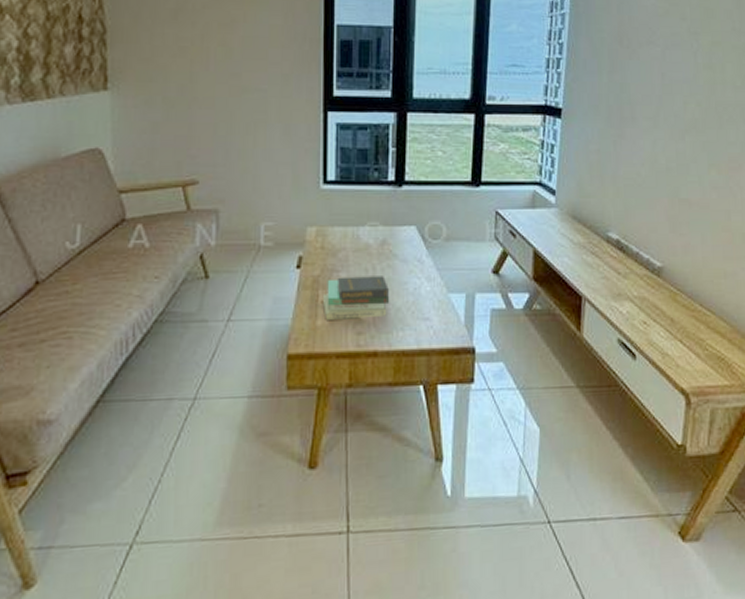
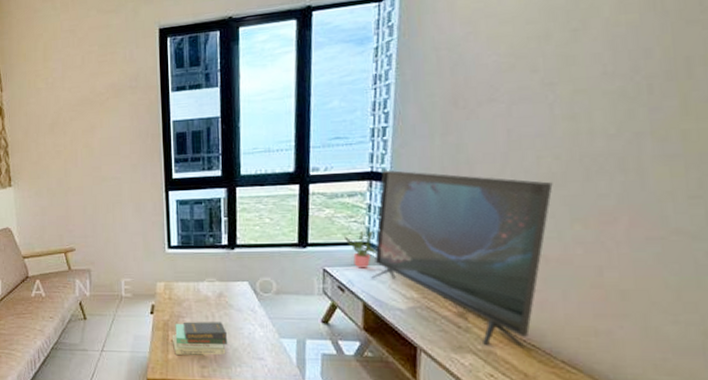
potted plant: none [517,170,548,211] -> present [343,231,377,268]
television: none [542,104,696,292] -> present [371,169,553,347]

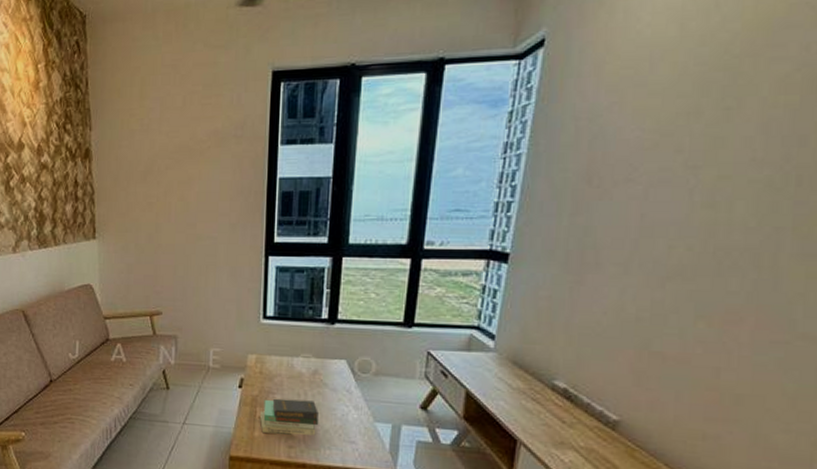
potted plant: present [343,231,377,268] -> none [452,314,487,354]
television: present [371,169,553,347] -> none [477,249,681,447]

